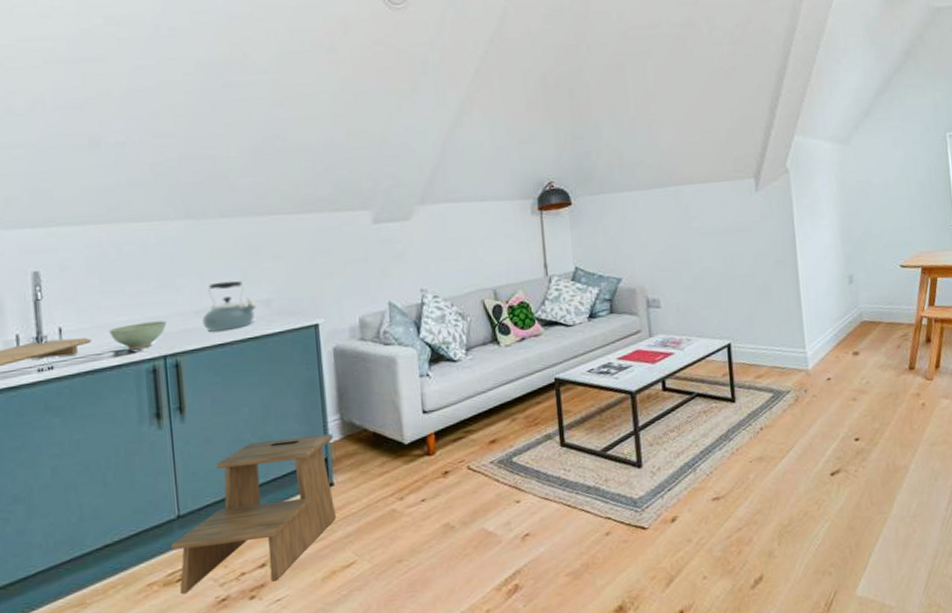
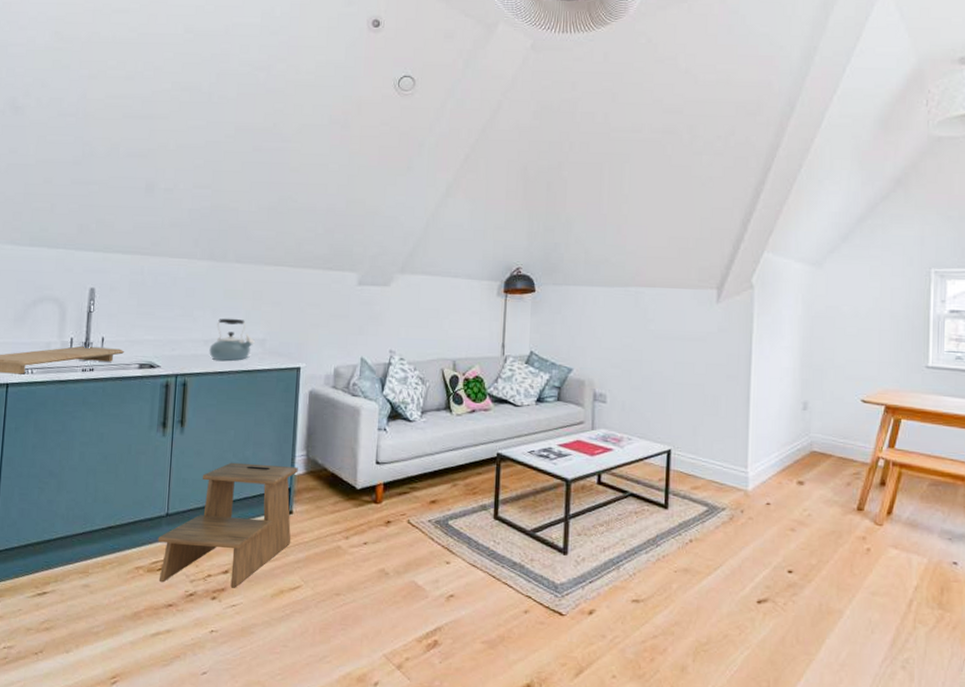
bowl: present [108,320,167,350] -> none [137,343,182,366]

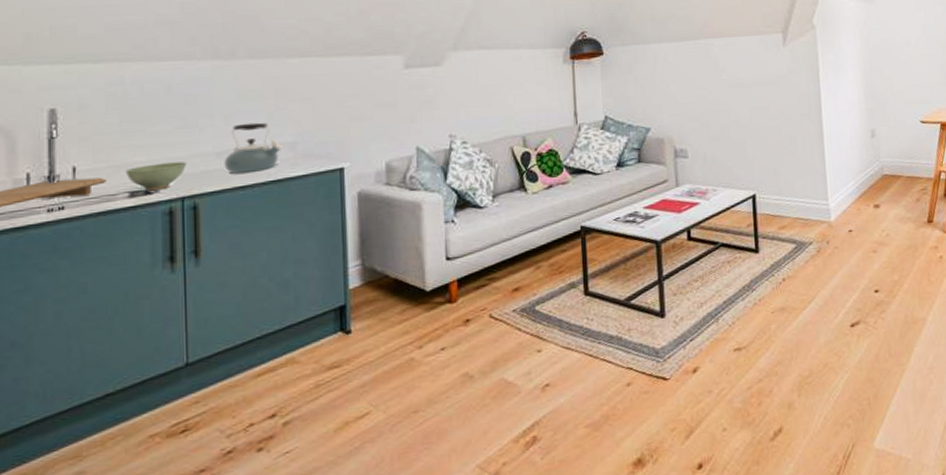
bowl: none [137,343,182,366] -> present [125,161,187,191]
step stool: present [158,462,298,588] -> none [177,280,353,445]

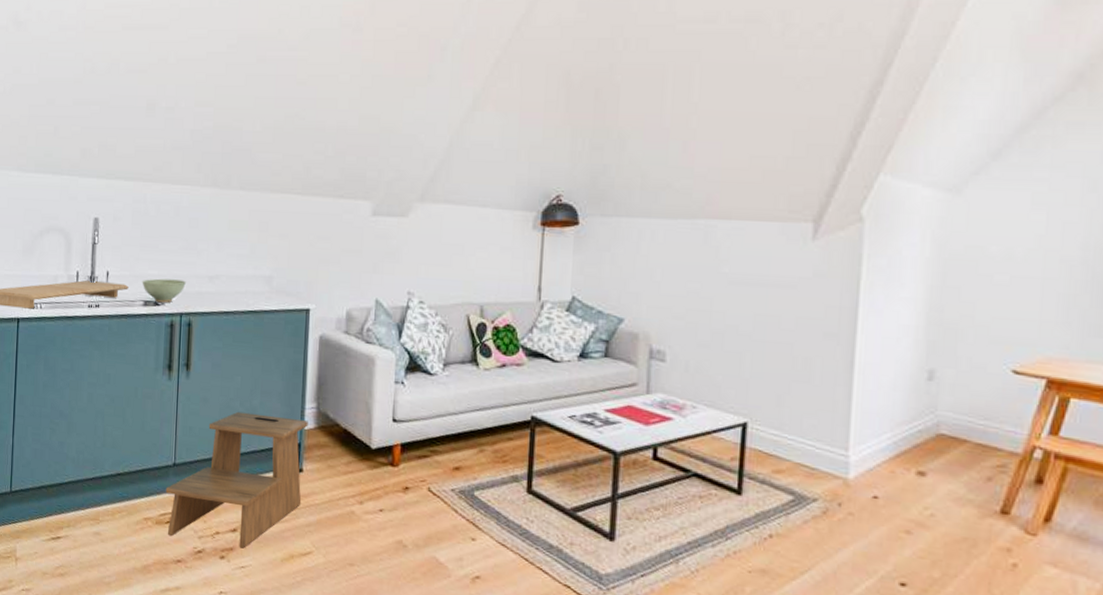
step stool: none [177,280,353,445] -> present [165,411,308,549]
kettle: present [224,122,284,175] -> none [214,252,262,301]

